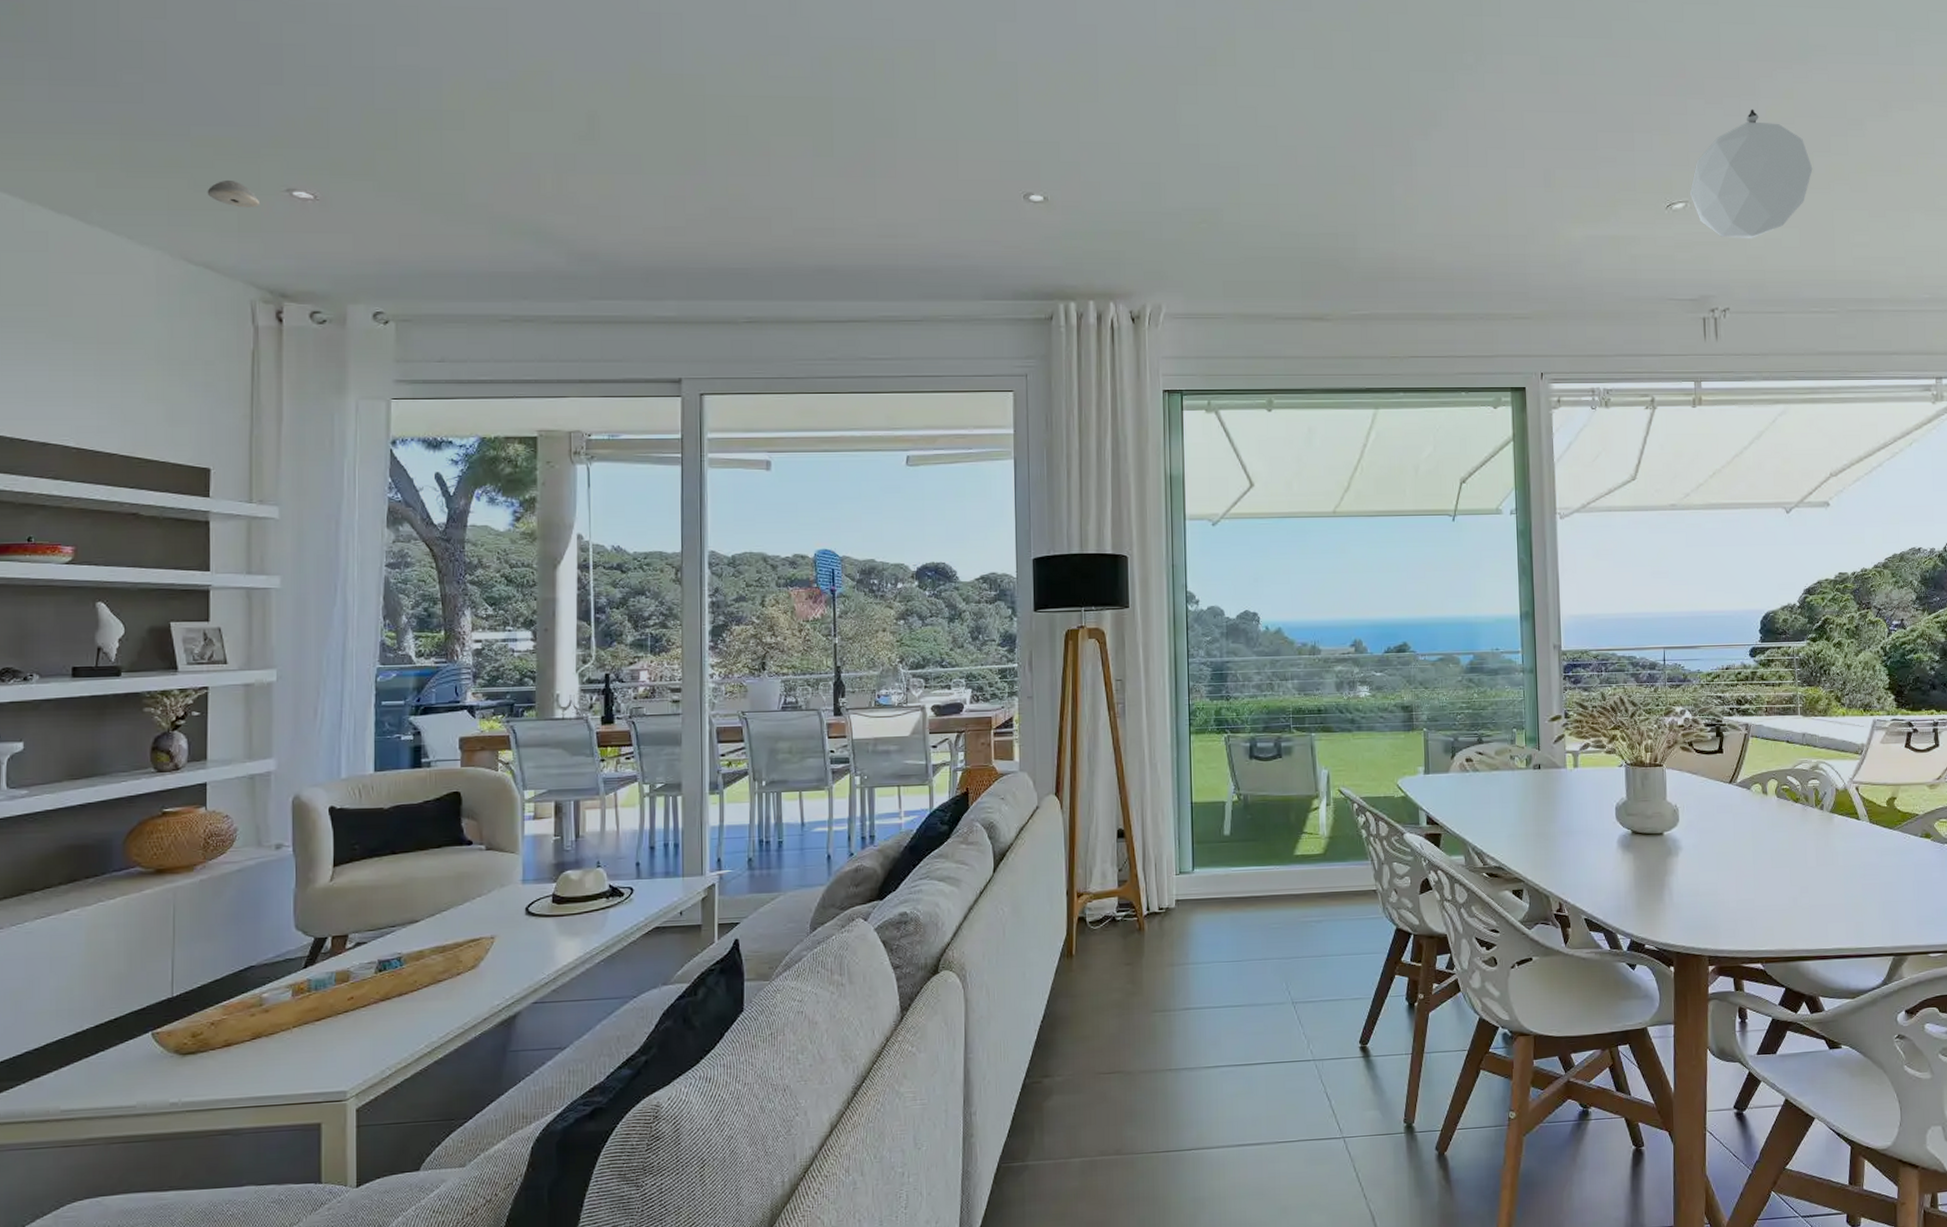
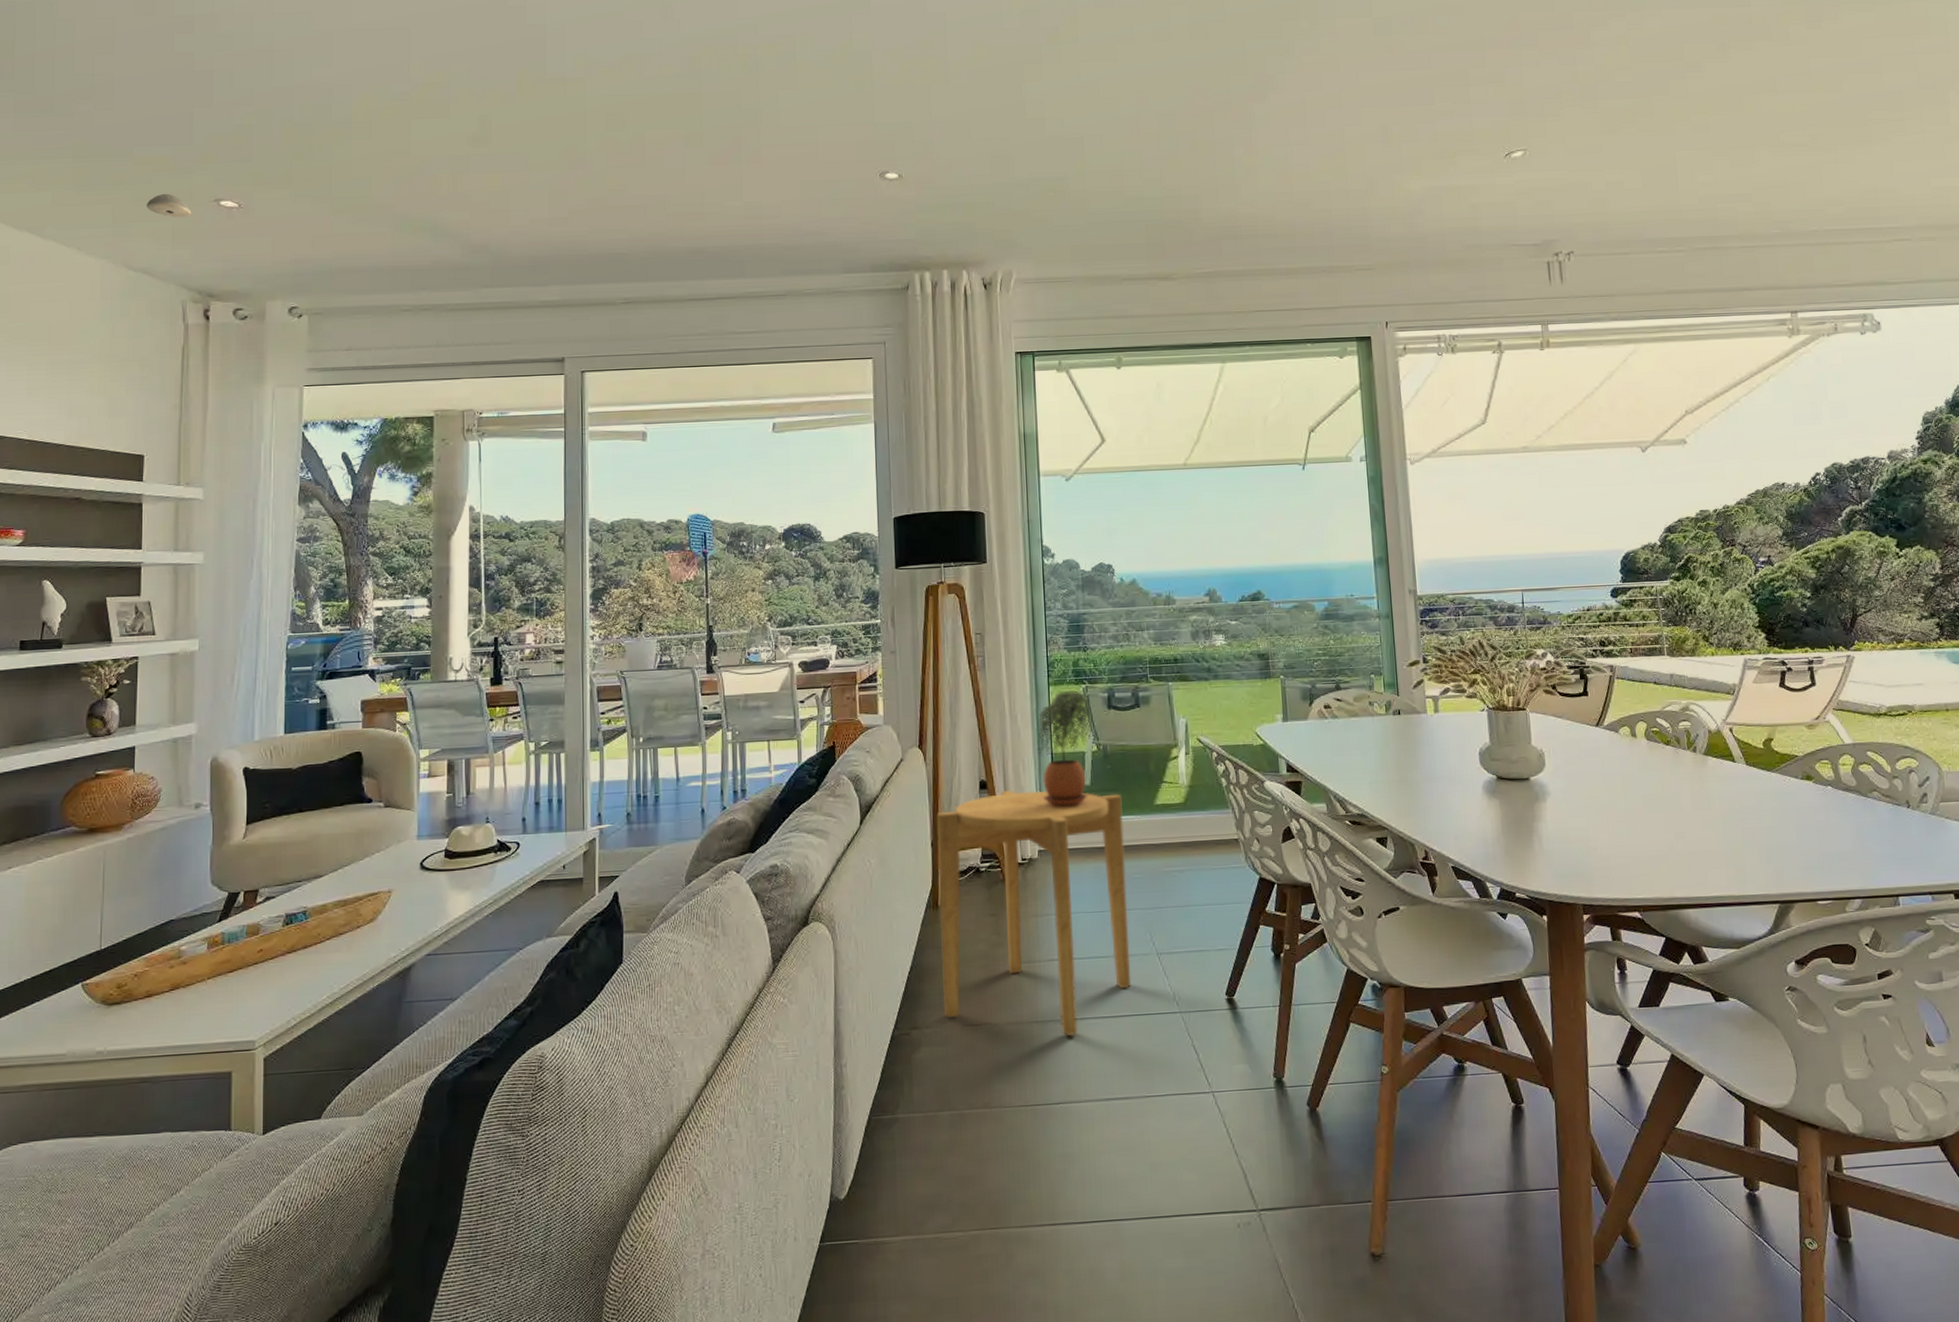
side table: none [1072,839,1266,1083] -> present [936,790,1132,1036]
potted plant: none [1177,739,1234,857] -> present [1037,690,1094,807]
pendant lamp: present [1689,109,1813,239] -> none [1528,57,1652,183]

